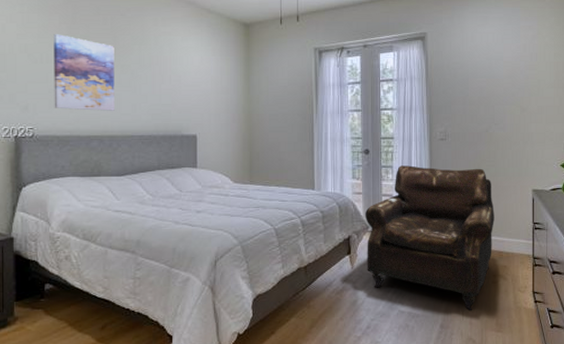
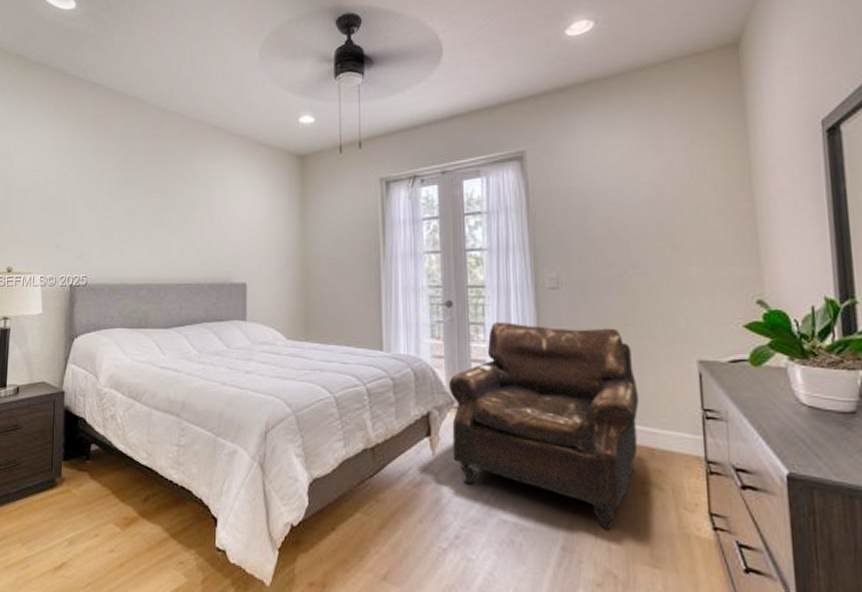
wall art: present [53,34,115,111] -> none [106,179,165,257]

